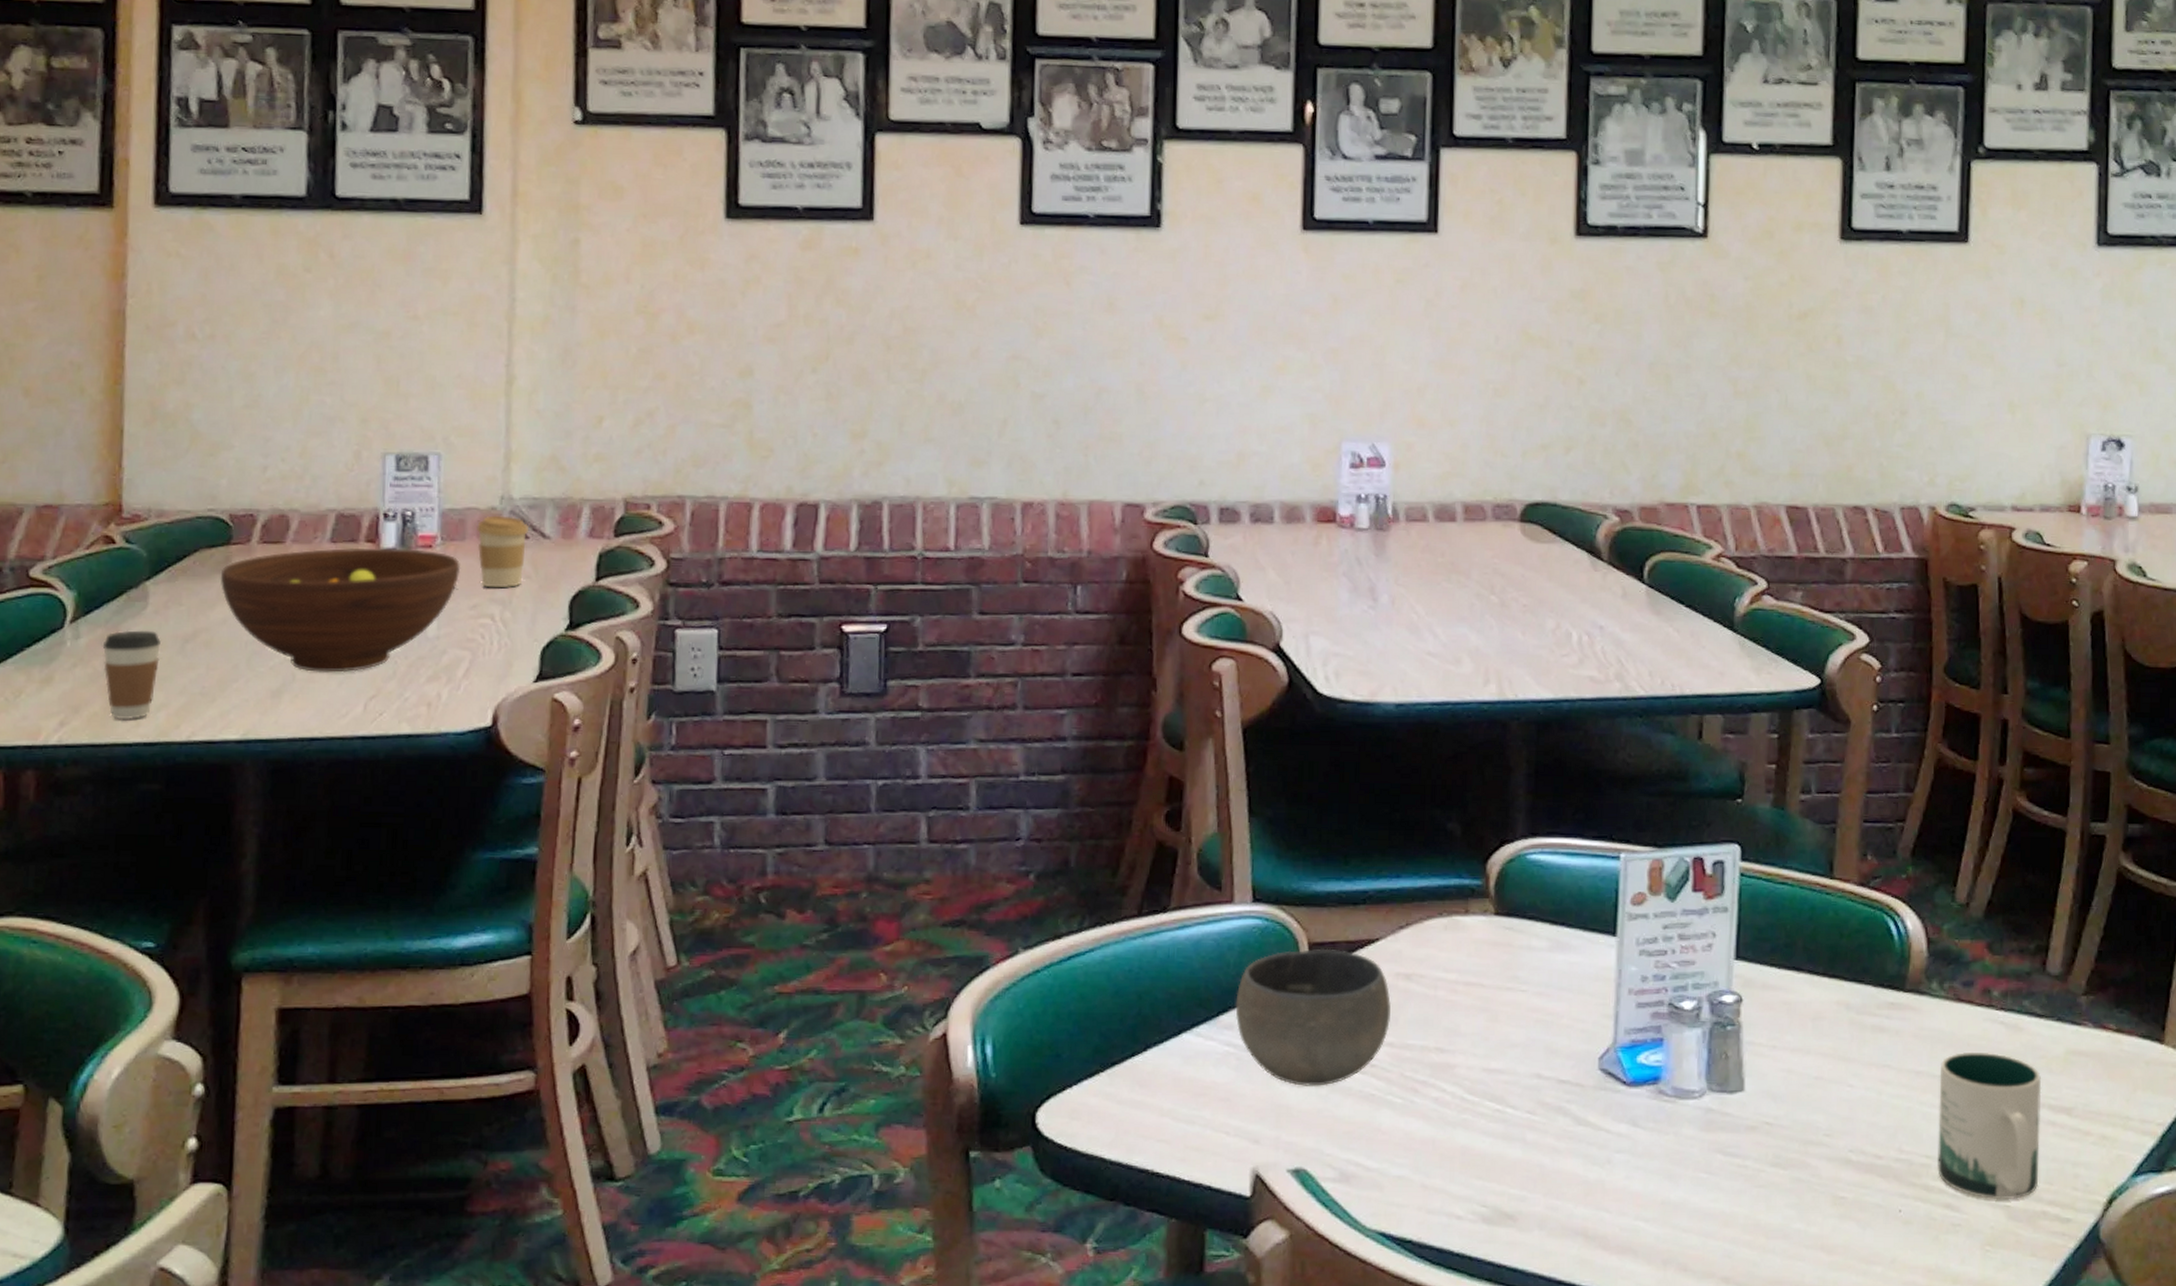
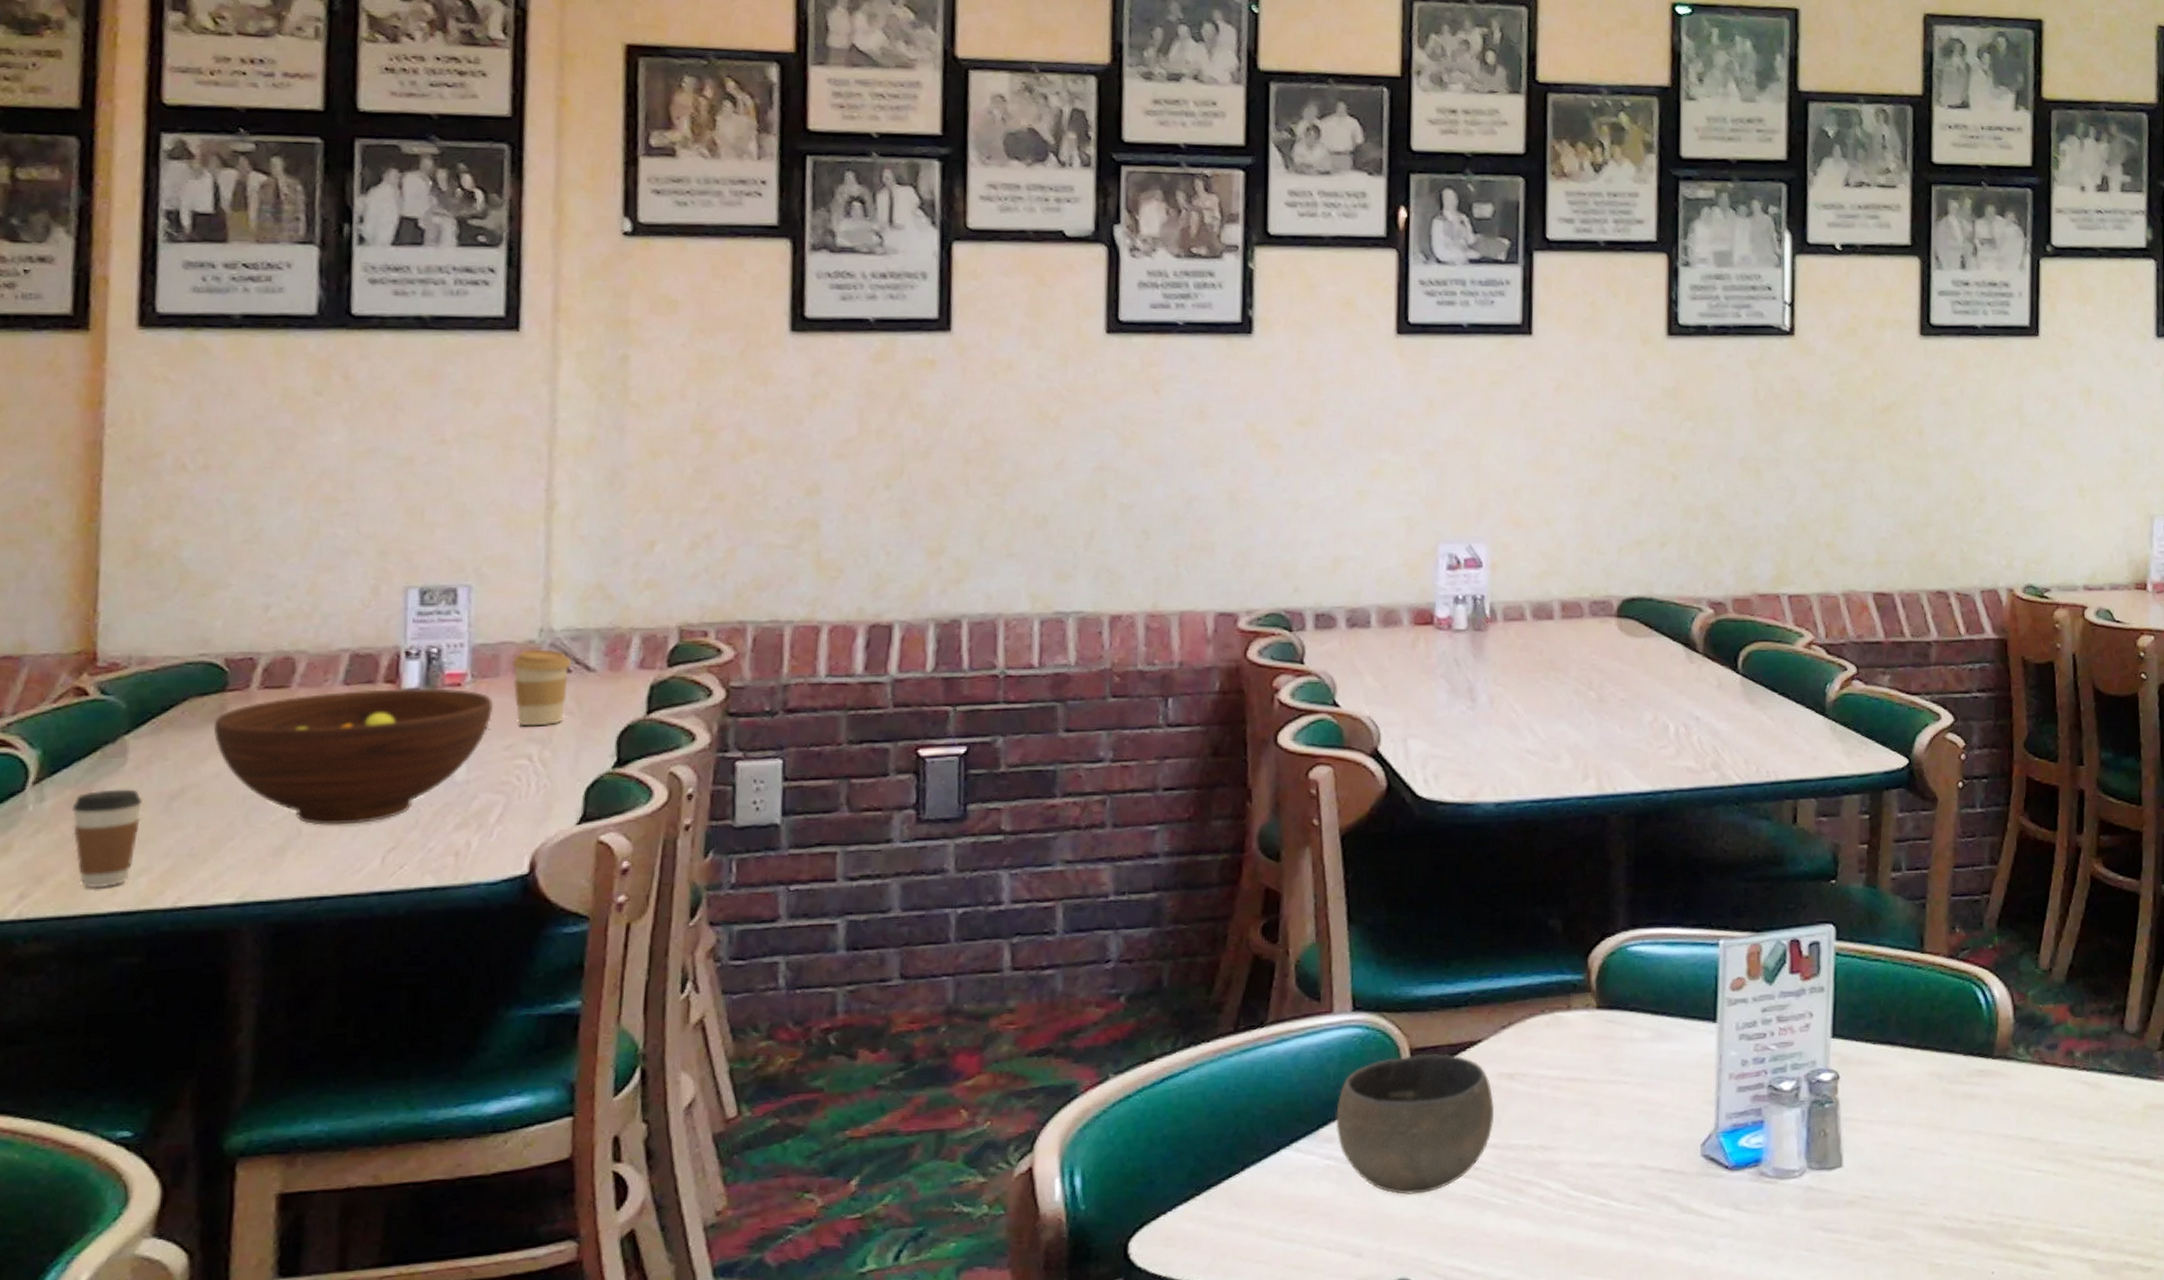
mug: present [1937,1052,2042,1199] -> none [2027,1112,2123,1254]

